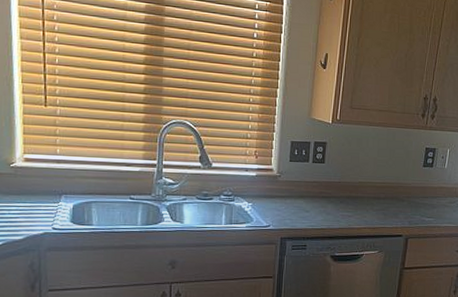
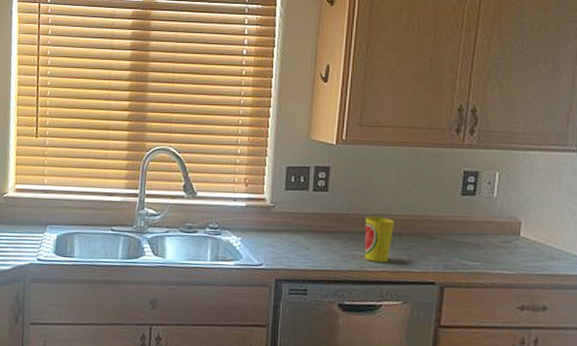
cup: none [352,184,375,221] -> present [365,216,395,262]

